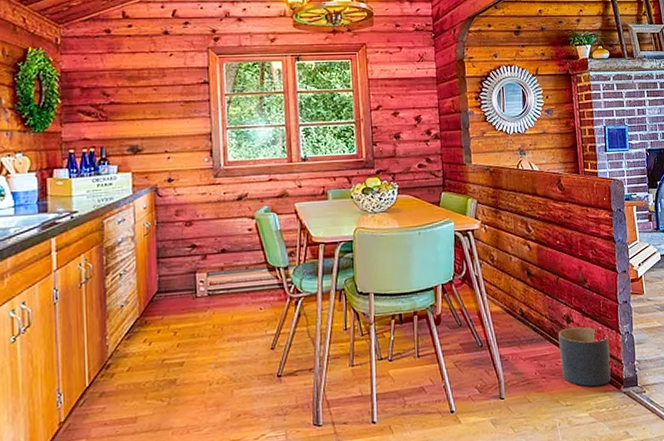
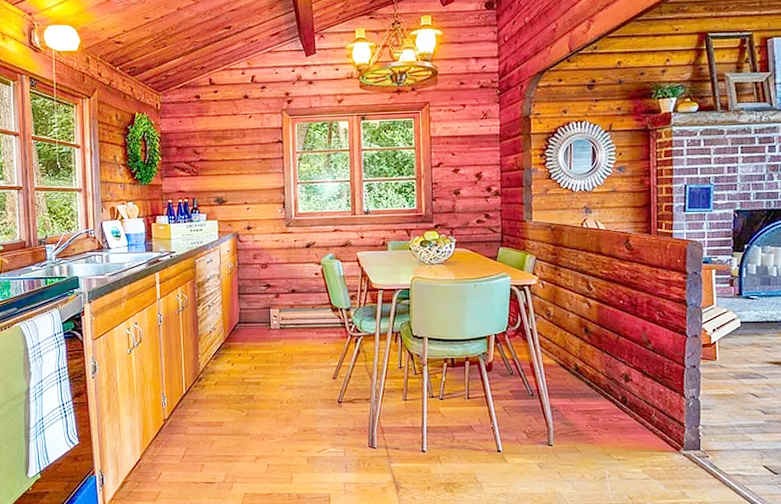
planter: present [558,327,611,387] -> none [615,387,672,446]

